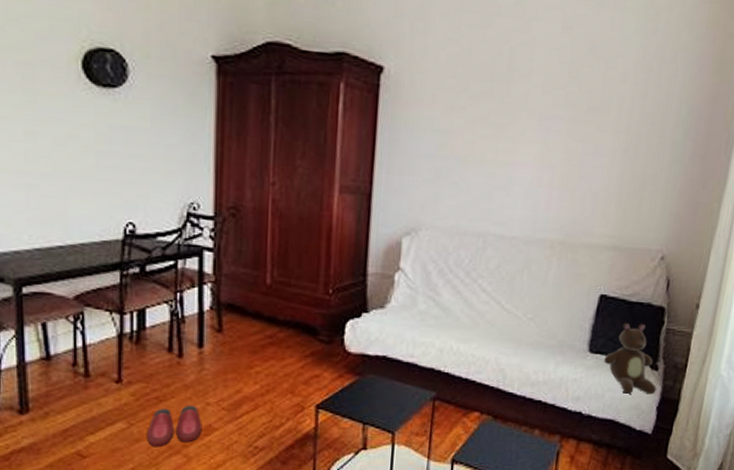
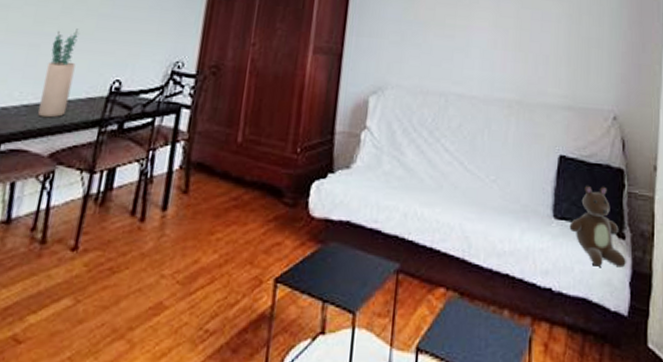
vase: none [51,168,83,262] -> present [37,28,79,118]
slippers: present [146,405,202,448] -> none [91,277,153,330]

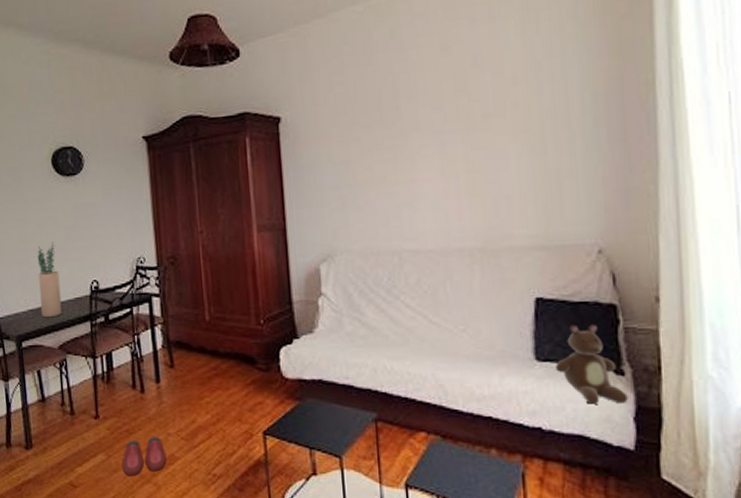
slippers: none [91,277,153,330] -> present [122,436,167,477]

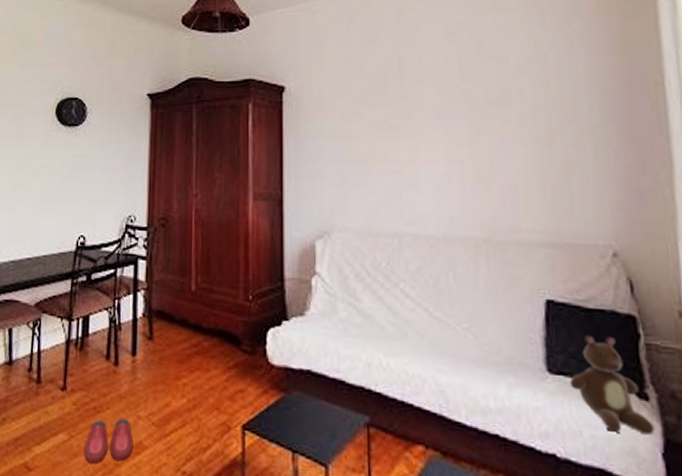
vase: present [37,242,62,318] -> none [22,191,47,272]

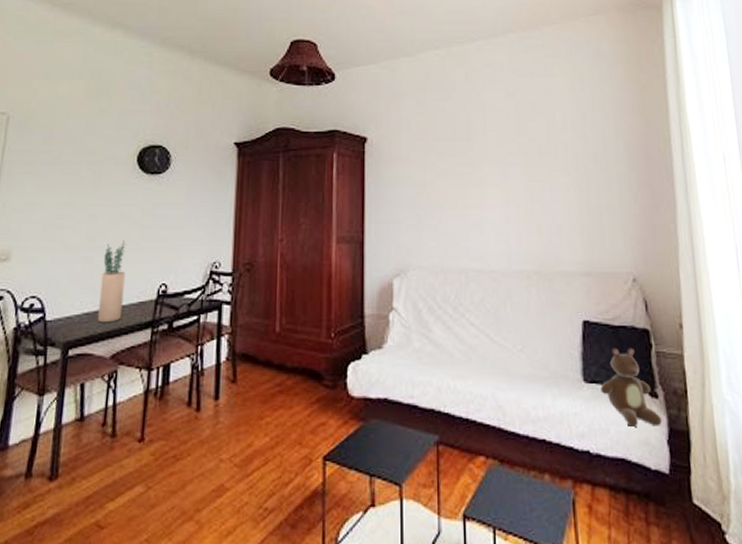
vase: none [22,191,47,272] -> present [97,240,126,323]
slippers: present [83,417,134,465] -> none [162,462,215,513]

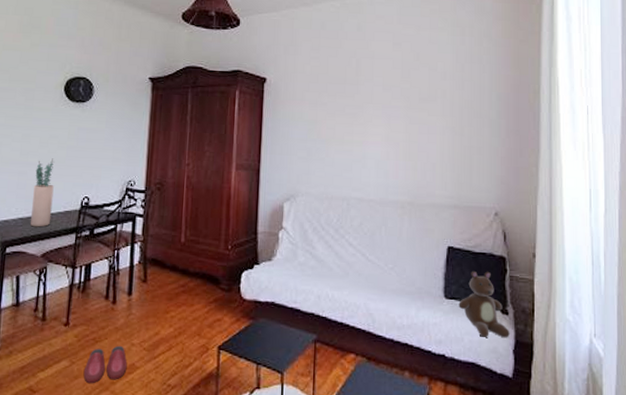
slippers: none [162,462,215,513] -> present [83,345,127,384]

